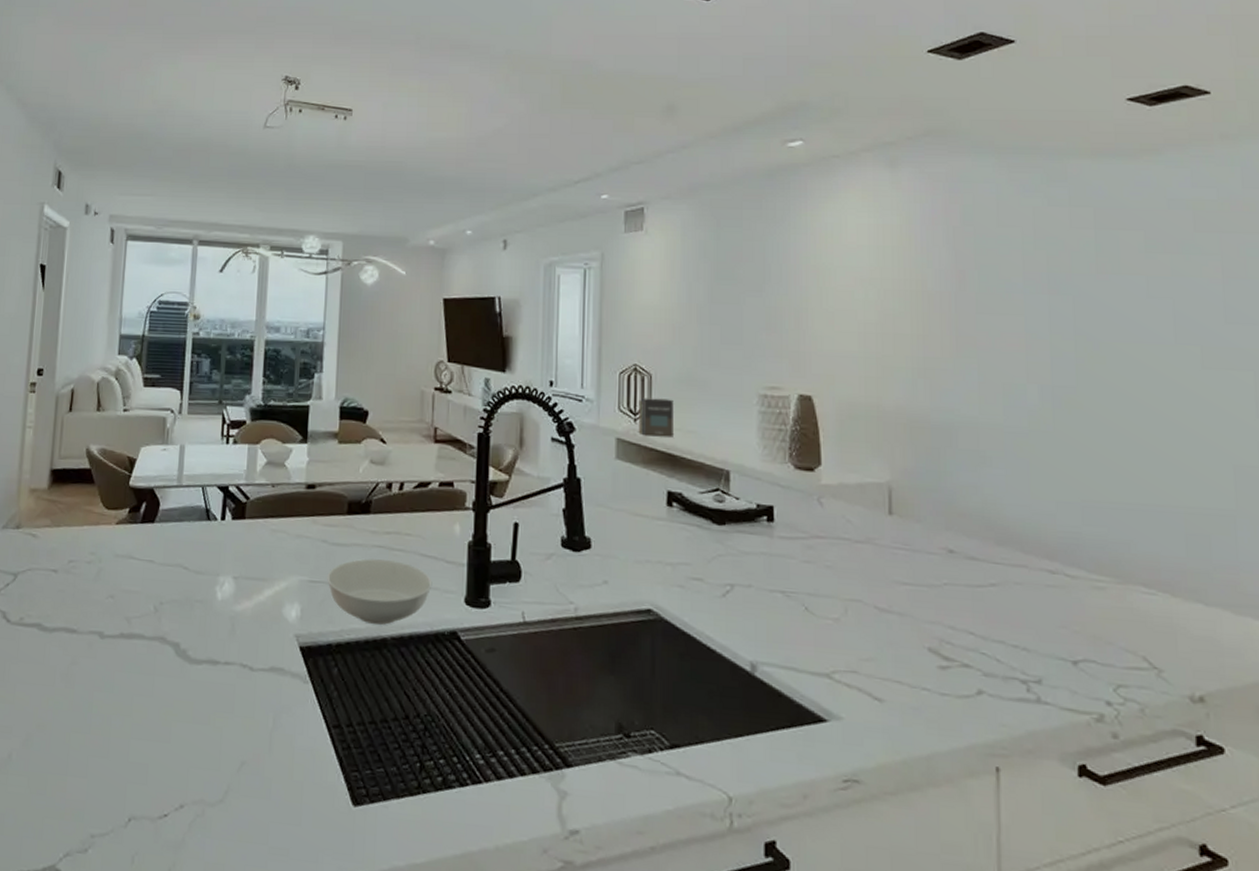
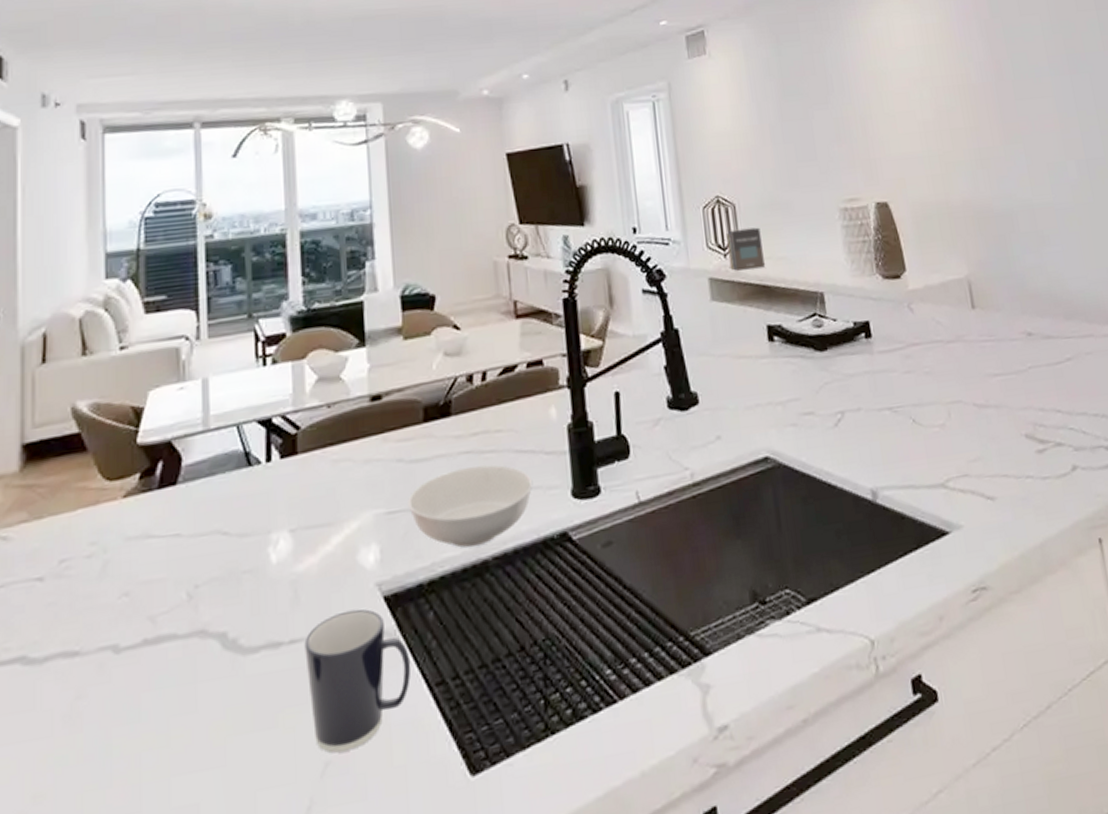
mug: none [235,650,316,758] -> present [304,609,411,753]

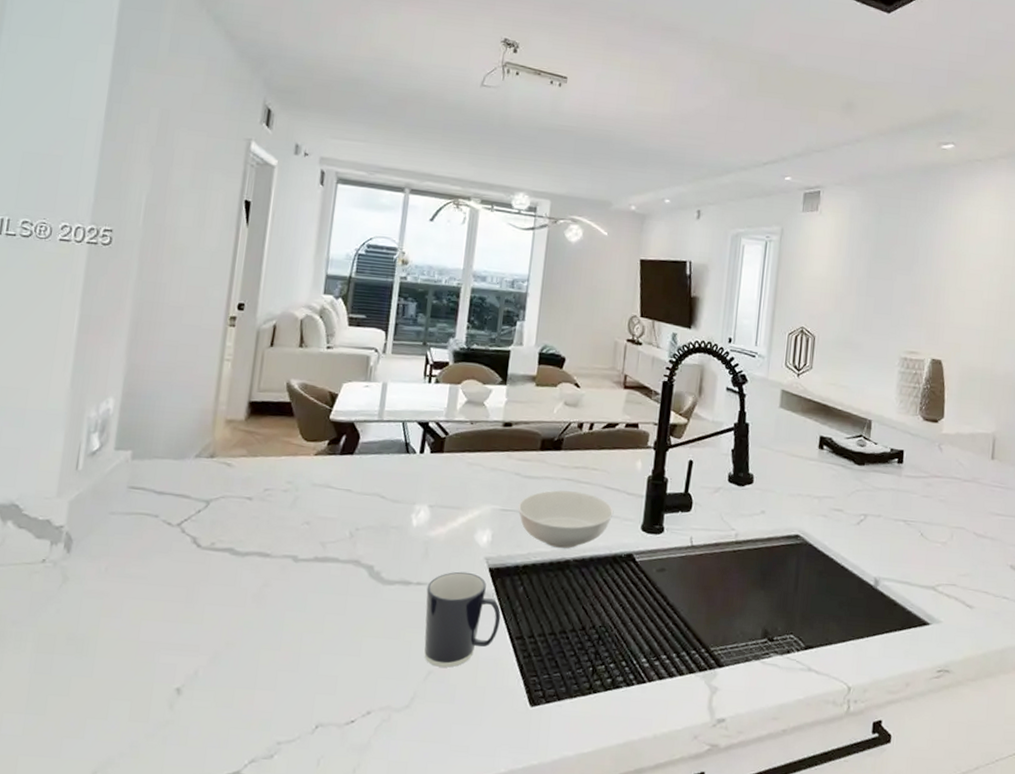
books: present [726,227,765,271] -> none [800,356,831,391]

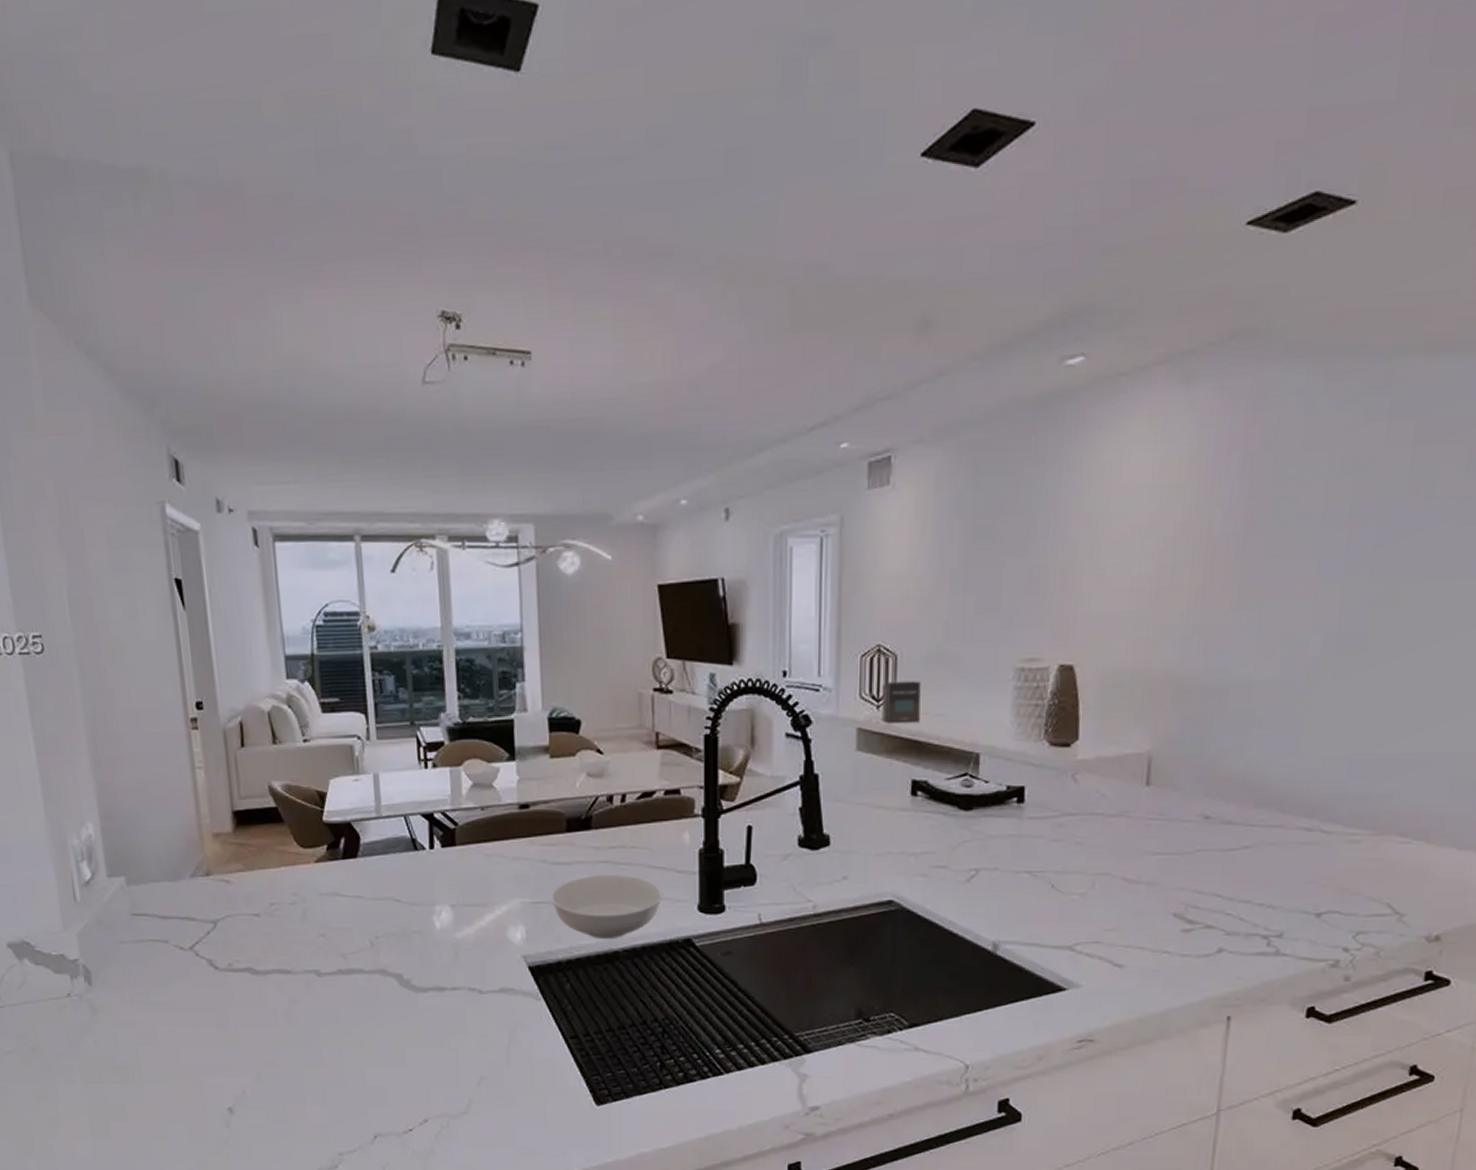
mug: present [424,571,501,668] -> none [464,973,550,1072]
books: none [800,356,831,391] -> present [881,681,921,723]

